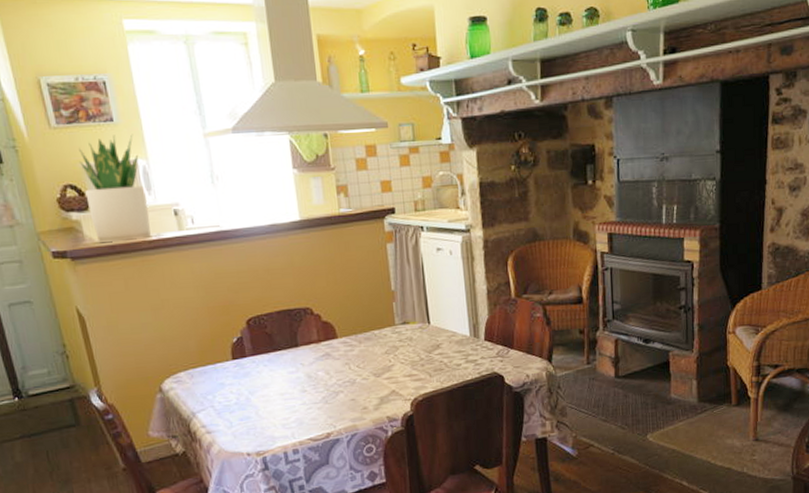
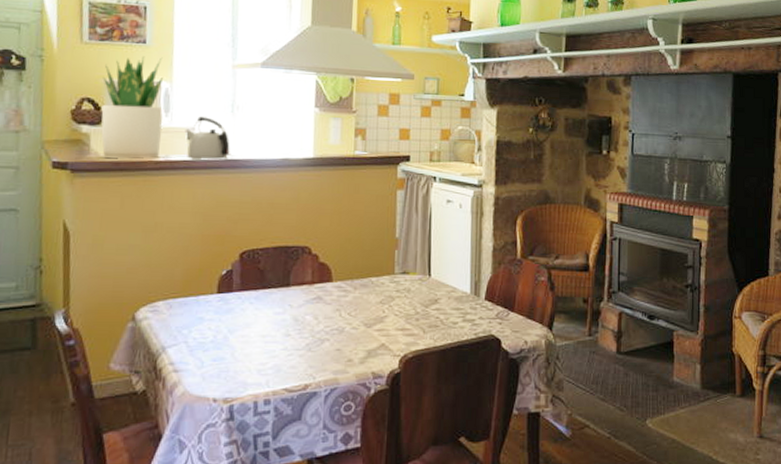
kettle: none [170,191,218,236] -> present [184,117,230,161]

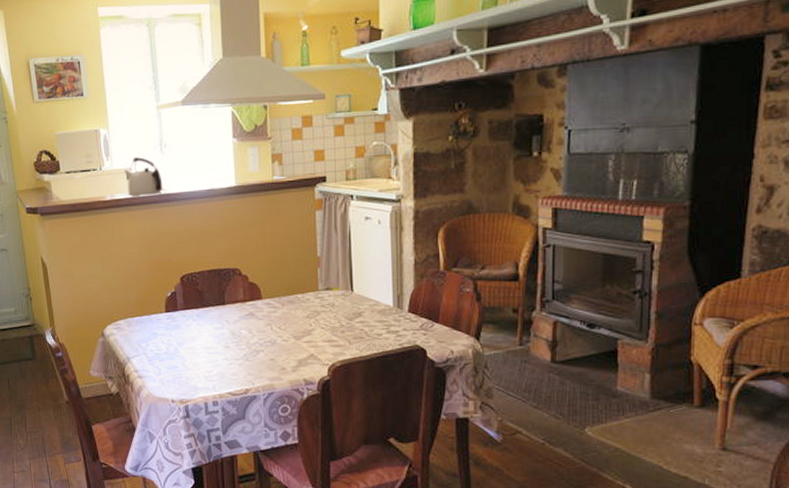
planter: present [101,56,164,160] -> none [54,107,106,202]

